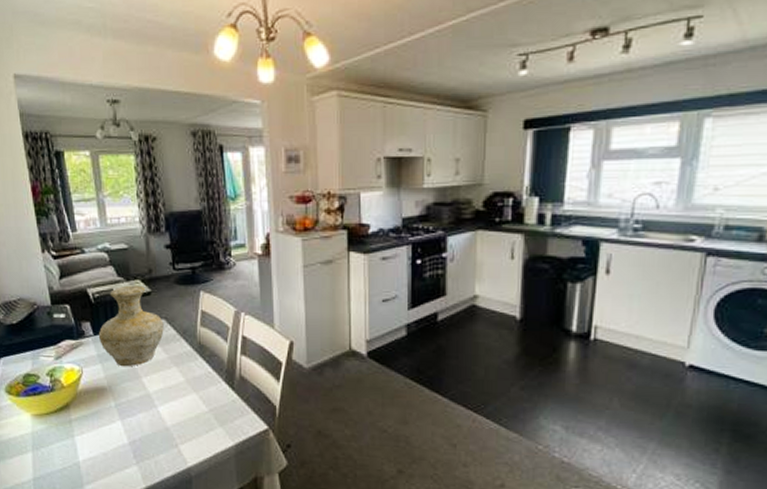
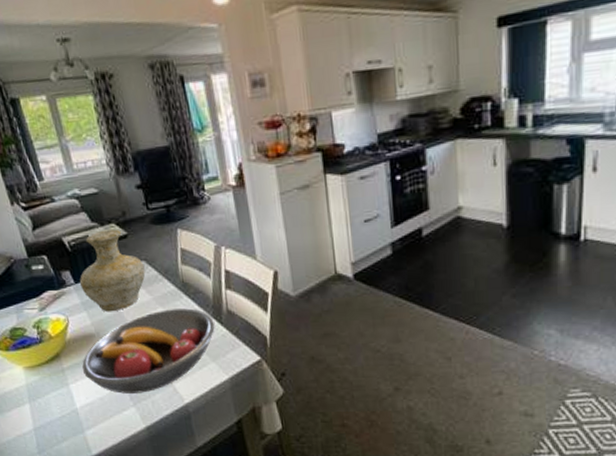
fruit bowl: none [89,369,226,452] -> present [81,308,215,394]

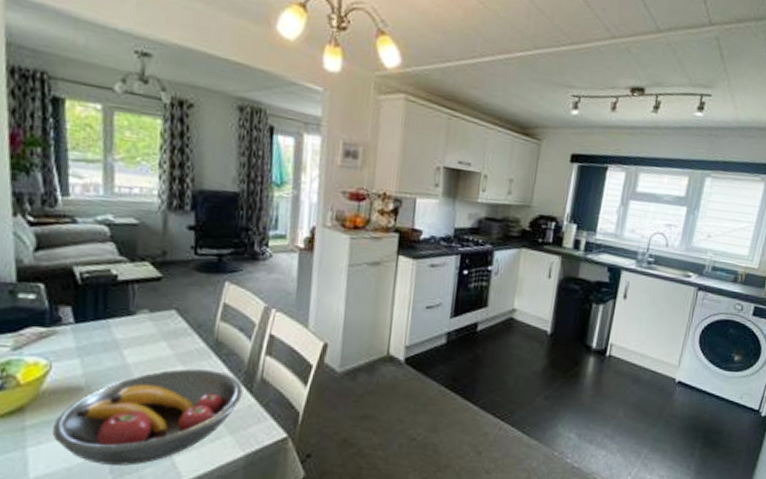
vase: present [79,229,146,312] -> none [80,266,174,364]

